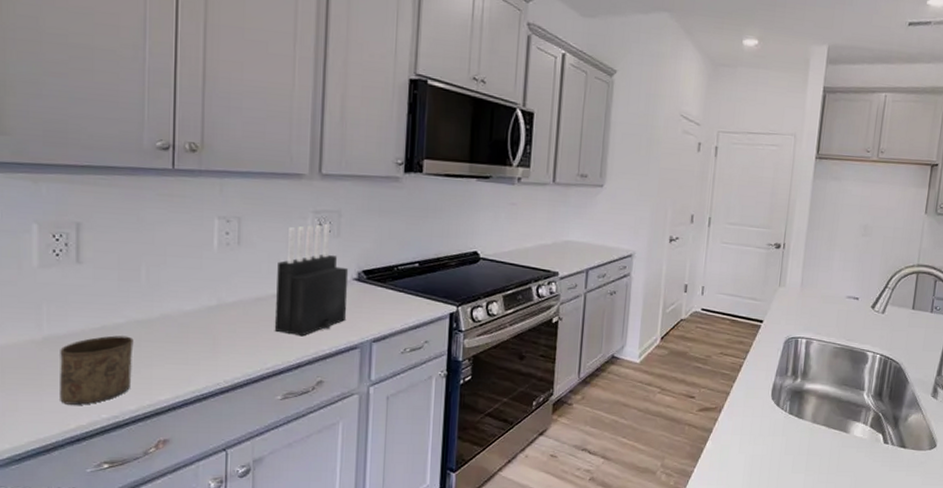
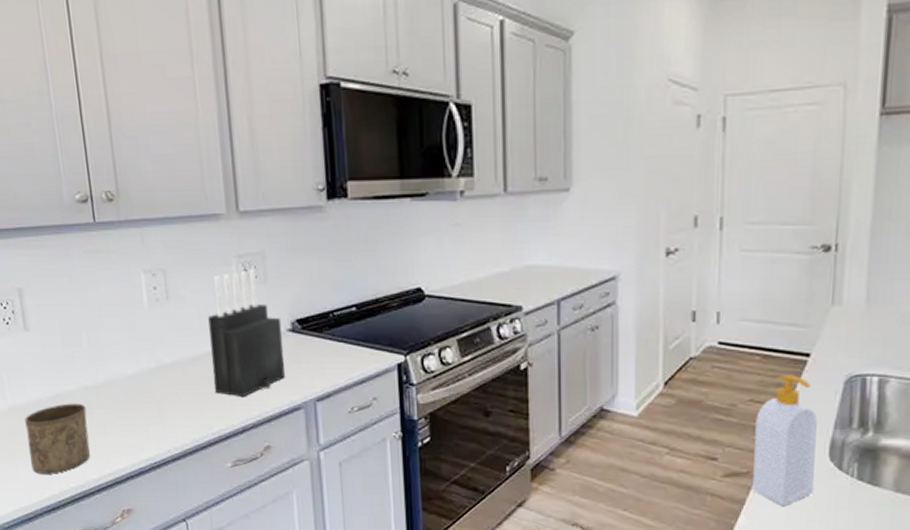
soap bottle: none [718,335,765,433] -> present [753,374,817,506]

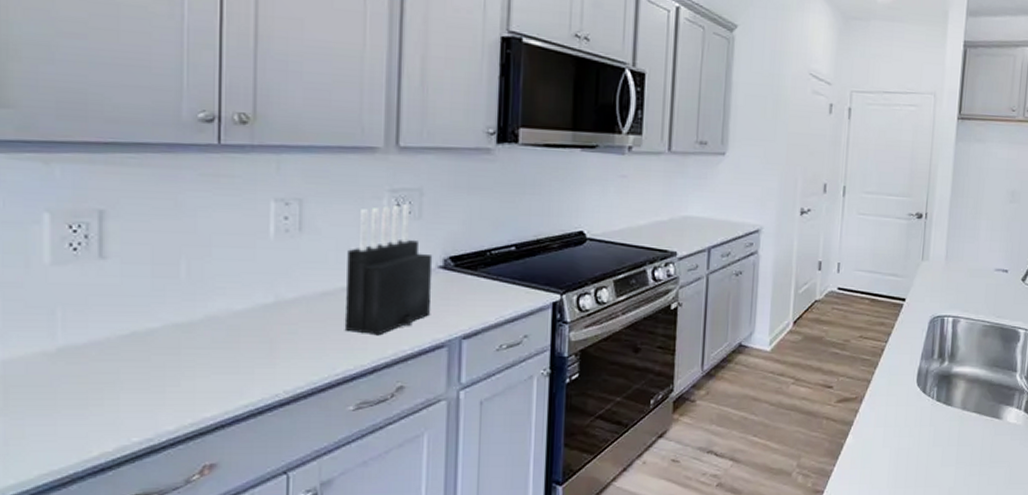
cup: present [24,403,91,474] -> none [79,343,172,428]
soap bottle: present [753,374,817,506] -> none [859,315,909,425]

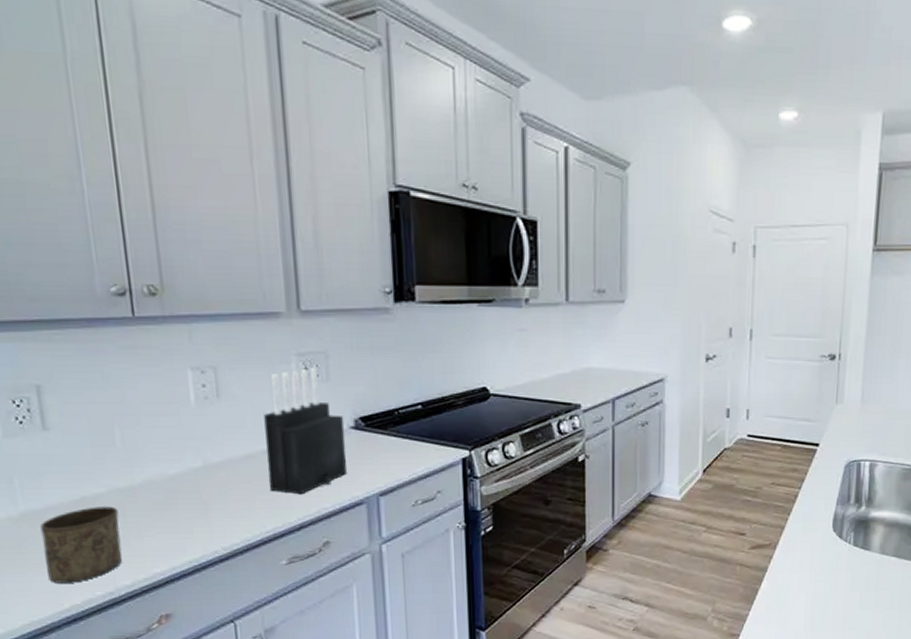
cup: none [79,343,172,428] -> present [40,506,123,583]

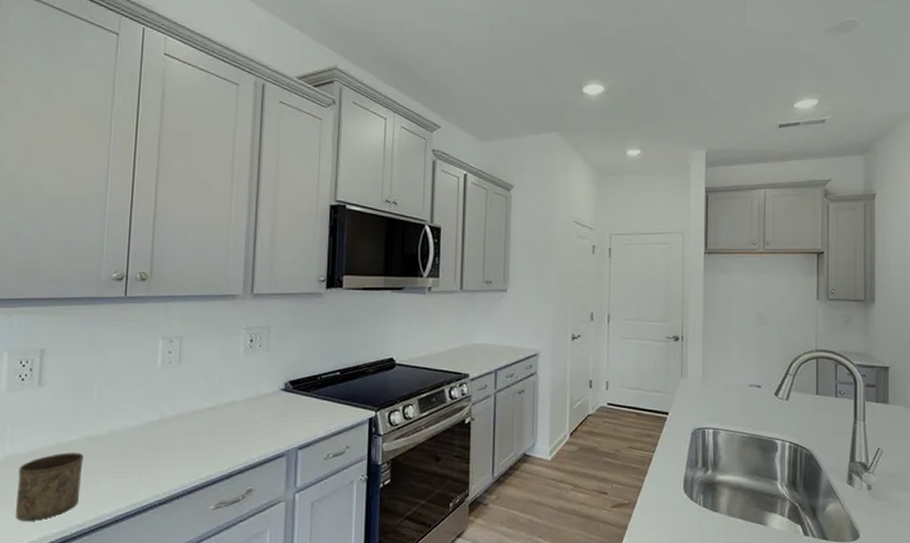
knife block: present [264,366,346,495] -> none [209,338,277,447]

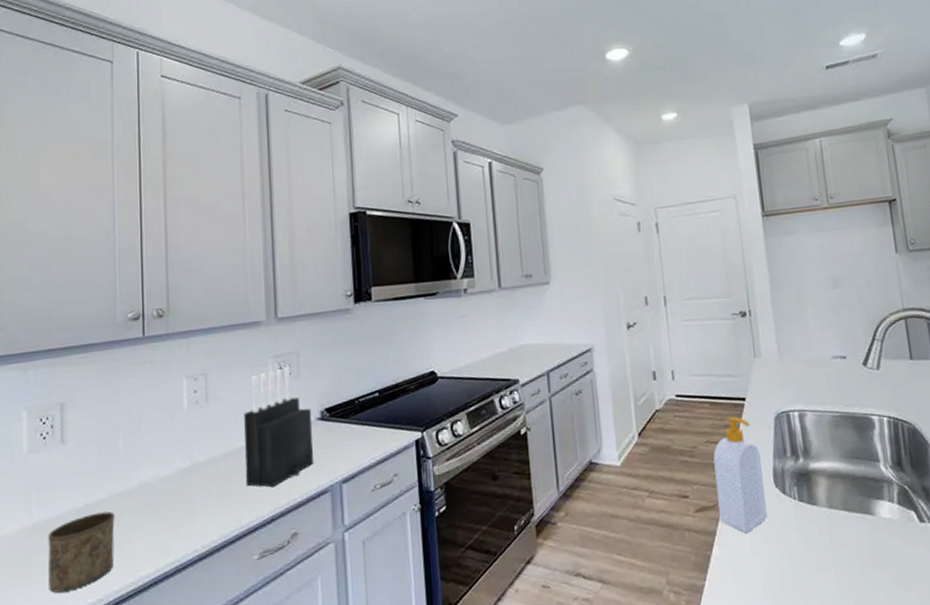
knife block: none [209,338,277,447] -> present [244,366,313,488]
soap bottle: none [633,427,675,529] -> present [713,416,767,533]

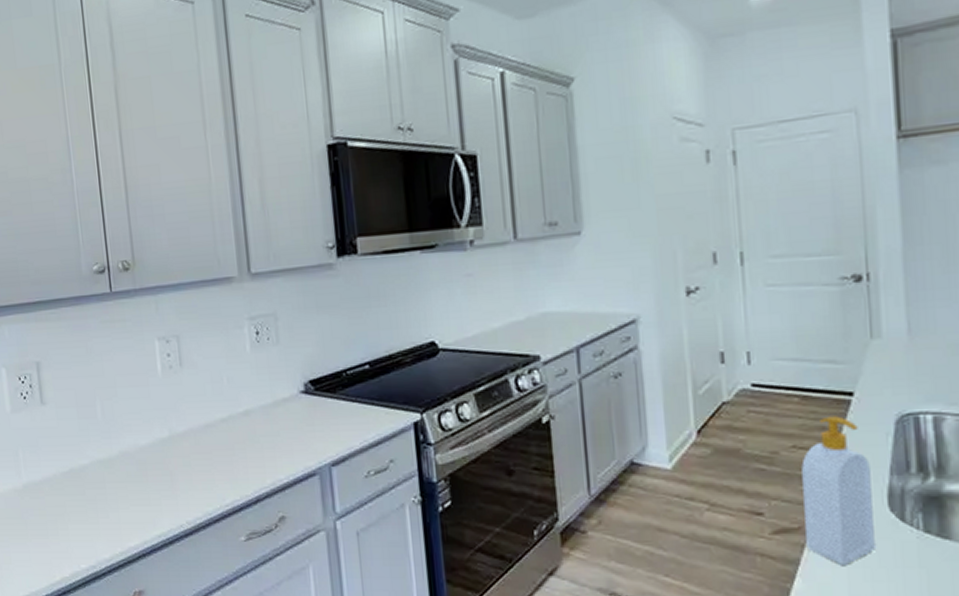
cup: present [48,511,115,593] -> none [38,478,103,555]
knife block: present [244,366,313,488] -> none [221,329,299,465]

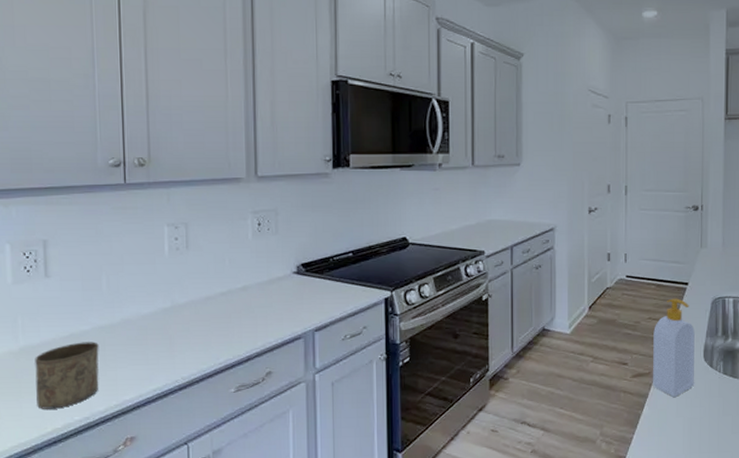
cup: none [38,478,103,555] -> present [35,342,99,409]

